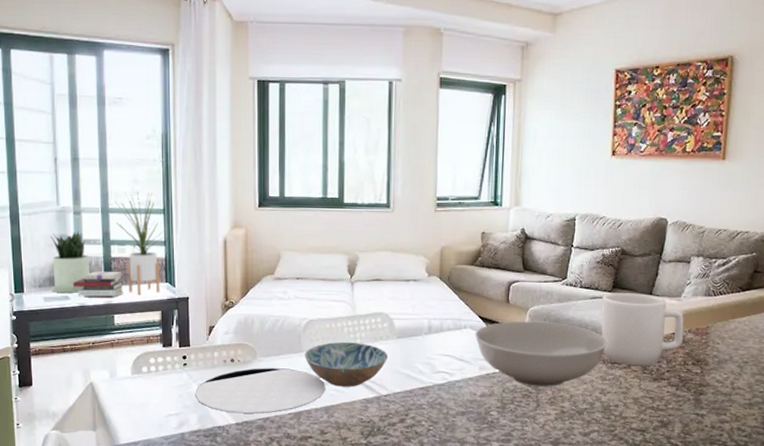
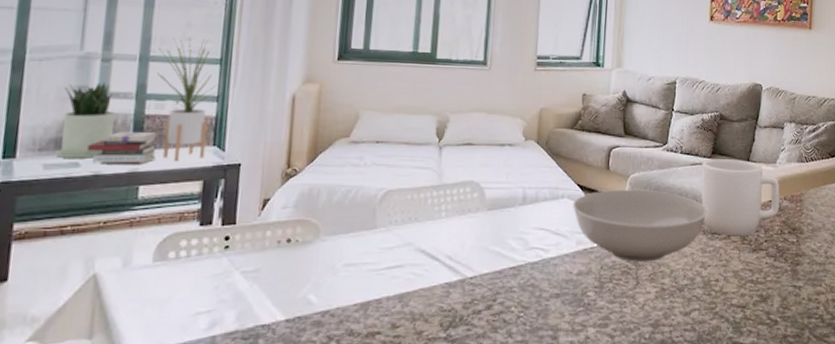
placemat: present [195,368,326,414] -> none [236,249,402,307]
bowl: present [304,341,388,387] -> none [378,215,476,269]

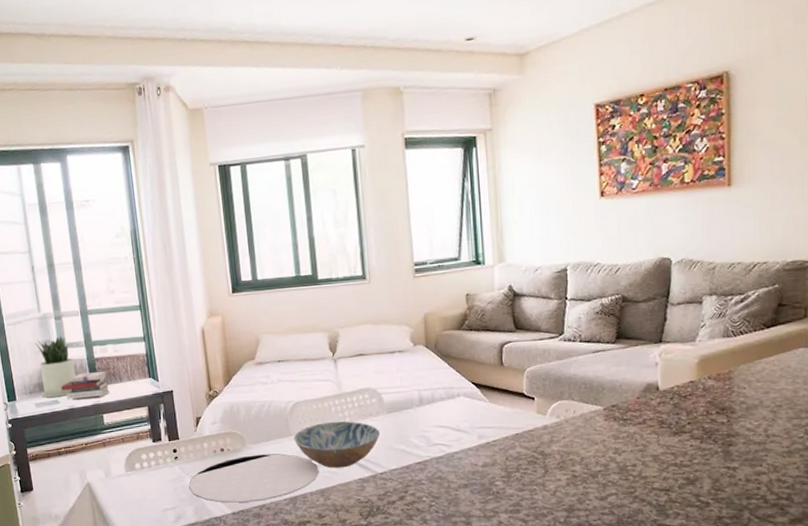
house plant: present [157,38,225,161] -> none [92,290,147,392]
placemat: none [236,249,402,307] -> present [189,453,320,503]
bowl: none [378,215,476,269] -> present [294,421,380,468]
bowl: present [572,189,708,263] -> none [469,381,617,452]
mug: present [701,159,780,237] -> none [605,341,702,421]

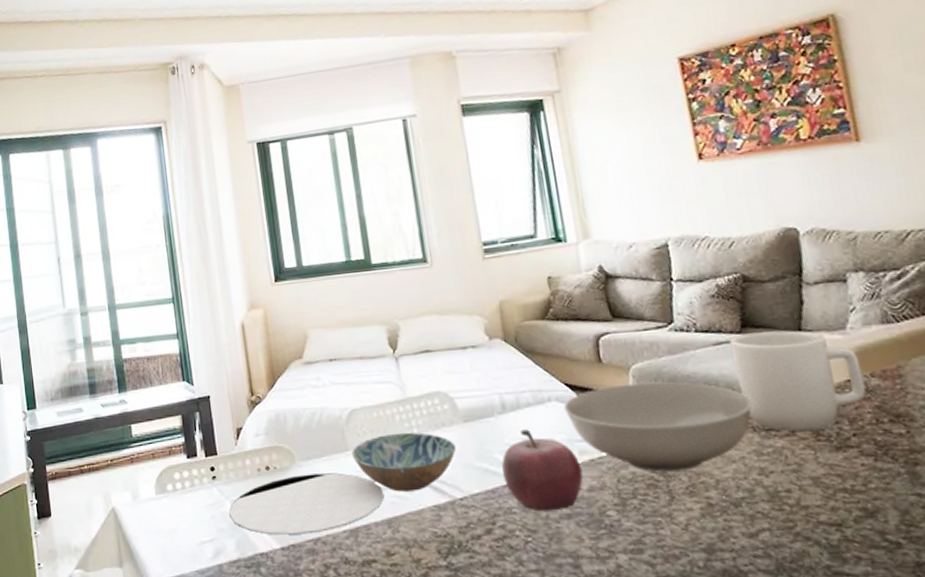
planter: present [36,335,76,398] -> none [59,333,102,405]
books: present [61,372,110,400] -> none [85,374,139,407]
fruit: none [415,419,480,483] -> present [501,429,583,512]
bowl: none [469,381,617,452] -> present [563,382,753,473]
mug: none [605,341,702,421] -> present [729,330,866,432]

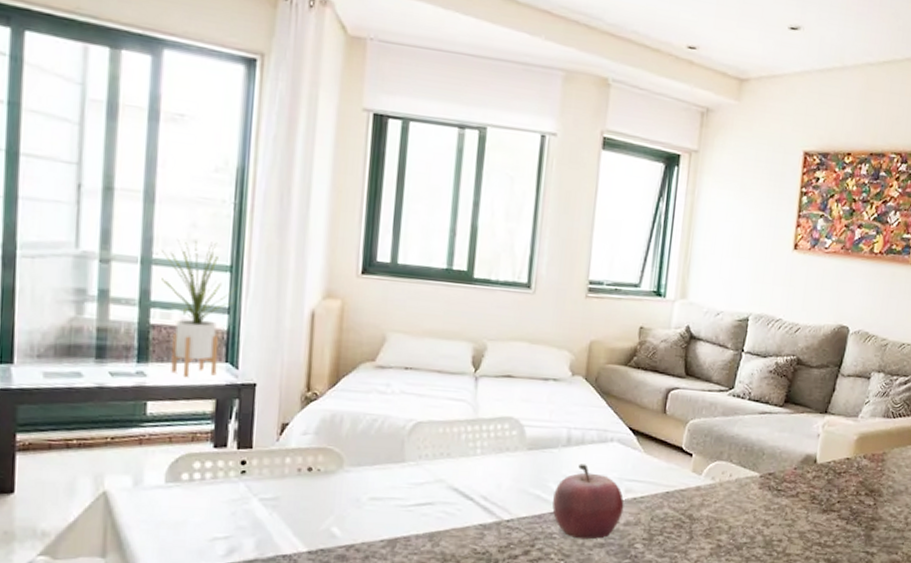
house plant: none [121,281,180,399] -> present [161,240,236,377]
placemat: present [229,473,385,535] -> none [254,480,432,540]
bowl: present [351,432,456,492] -> none [407,451,514,509]
bowl: present [563,382,753,473] -> none [622,435,775,517]
mug: present [729,330,866,432] -> none [768,408,860,496]

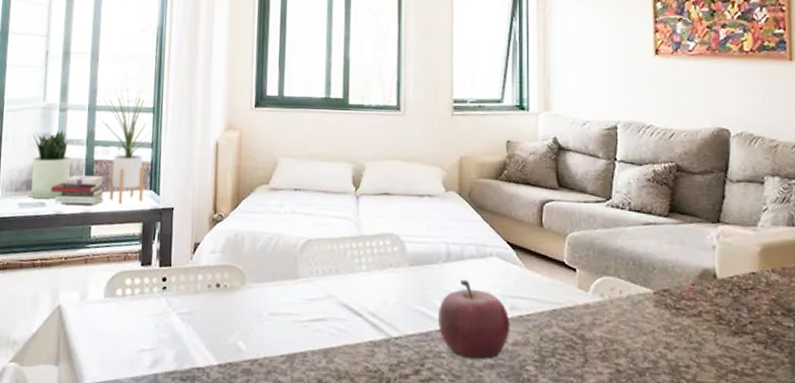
planter: none [54,285,117,369] -> present [26,130,71,199]
books: none [90,341,164,378] -> present [51,175,104,206]

